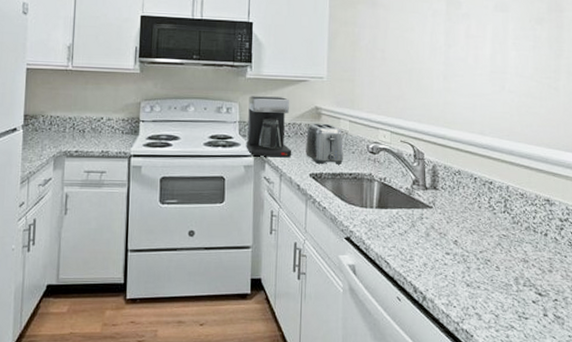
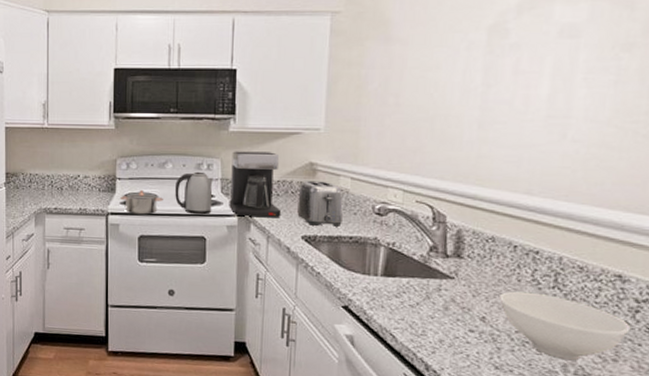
cooking pot: none [142,132,185,157] -> present [119,190,163,215]
kettle: none [196,114,232,156] -> present [175,171,213,215]
bowl: none [467,216,559,274] -> present [499,291,631,361]

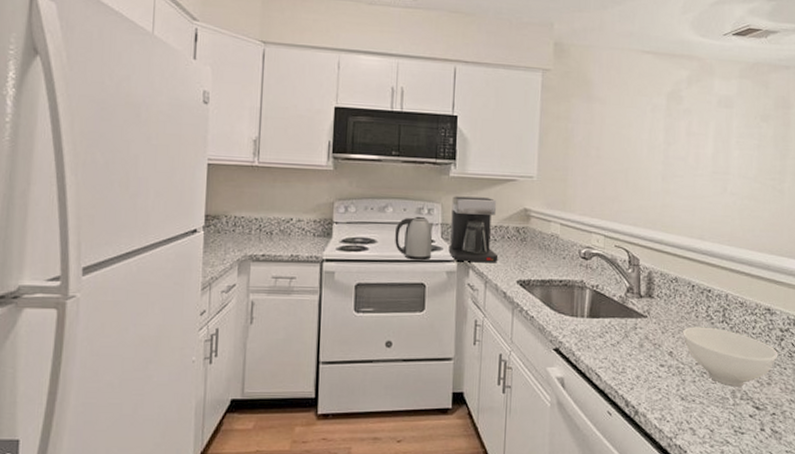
cooking pot: present [119,190,163,215] -> none [336,235,383,261]
toaster: present [297,180,343,227] -> none [513,226,554,271]

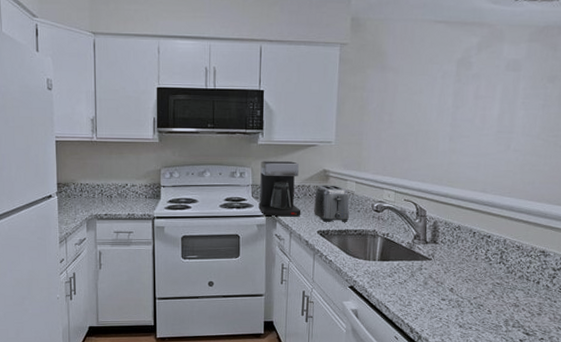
kettle: present [395,216,434,261] -> none [213,179,245,216]
toaster: none [513,226,554,271] -> present [314,185,350,222]
bowl: present [683,326,778,387] -> none [463,267,550,317]

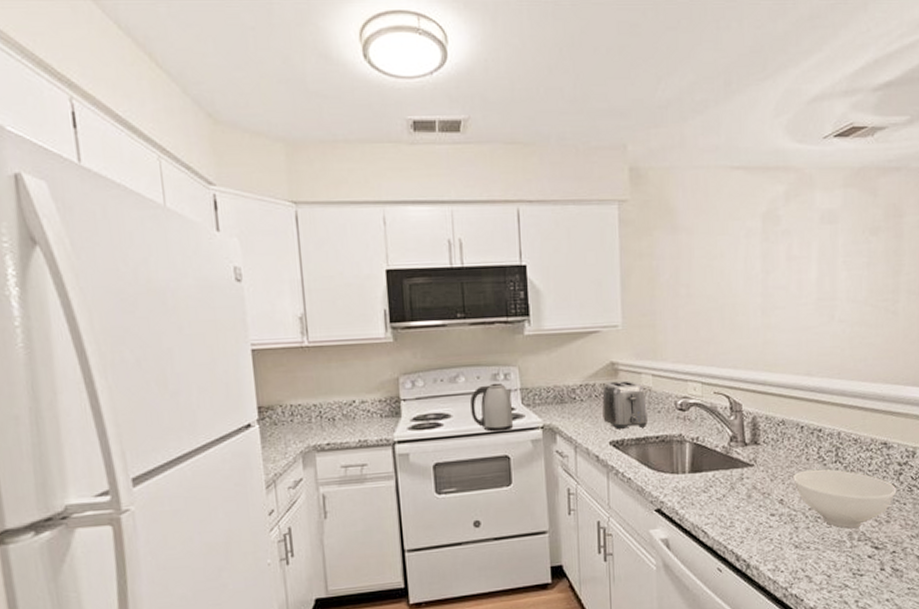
kettle: none [213,179,245,216] -> present [470,383,514,432]
coffee maker: present [258,161,301,217] -> none [530,354,587,429]
bowl: none [463,267,550,317] -> present [793,469,897,529]

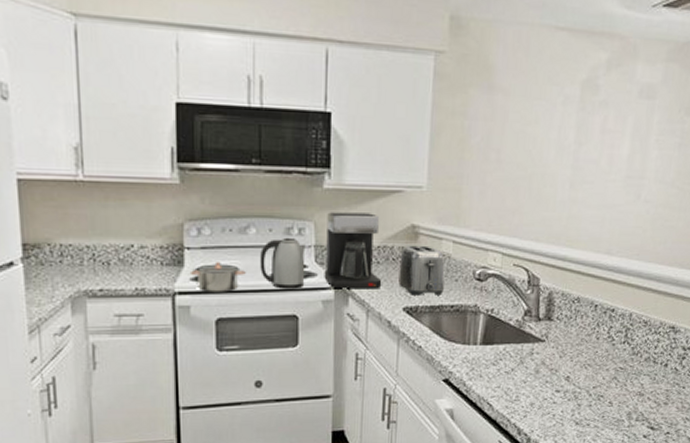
cooking pot: none [406,411,458,440] -> present [189,262,246,293]
coffee maker: none [530,354,587,429] -> present [324,212,382,289]
bowl: present [793,469,897,529] -> none [581,349,679,409]

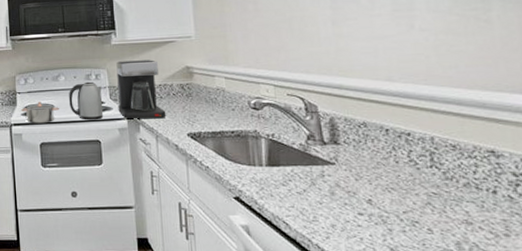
toaster: present [398,245,445,295] -> none [179,82,223,123]

